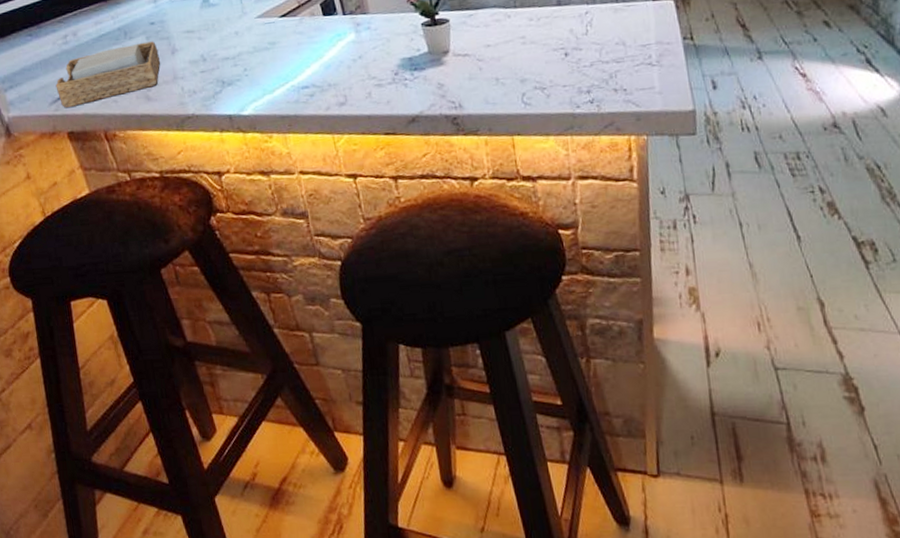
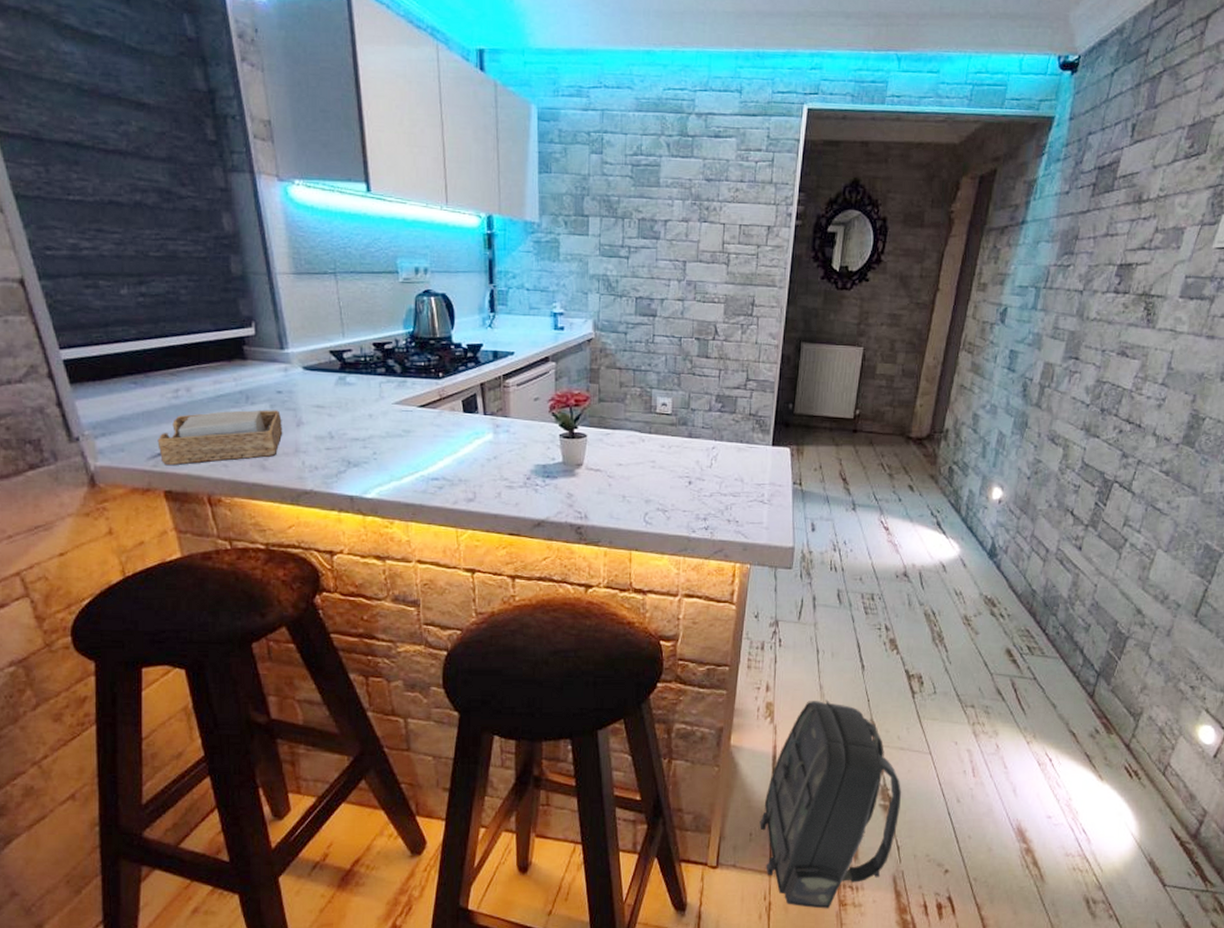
backpack: none [700,279,871,521] -> present [759,700,902,909]

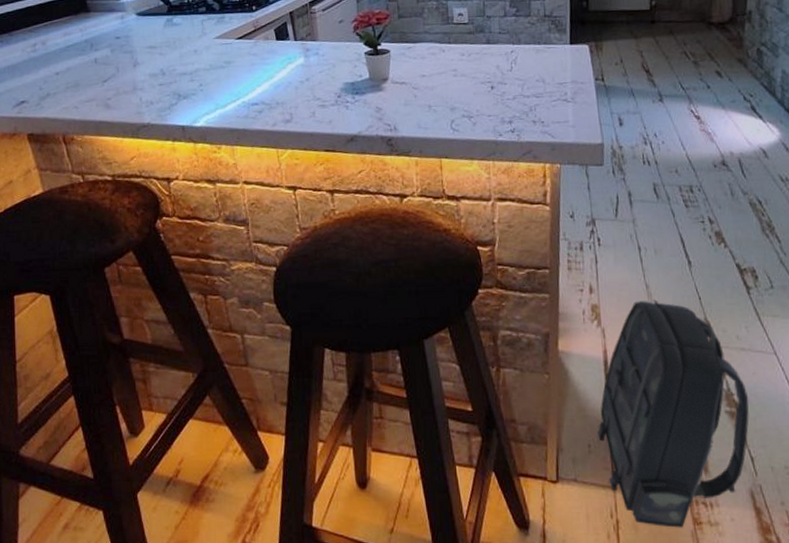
napkin holder: present [157,409,283,466] -> none [21,54,123,112]

